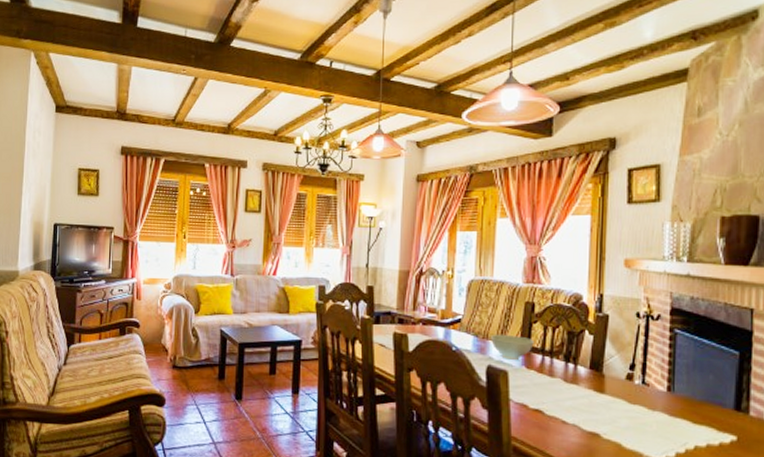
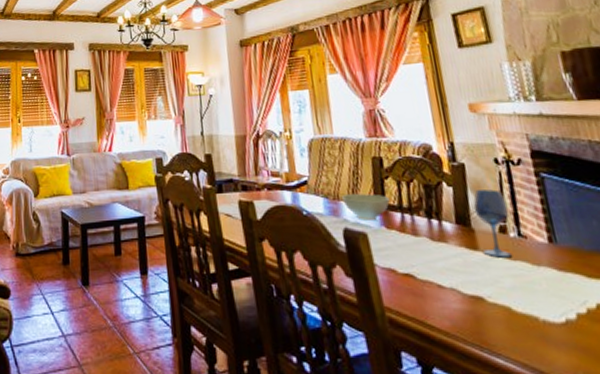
wineglass: none [607,340,639,402] -> present [473,189,513,258]

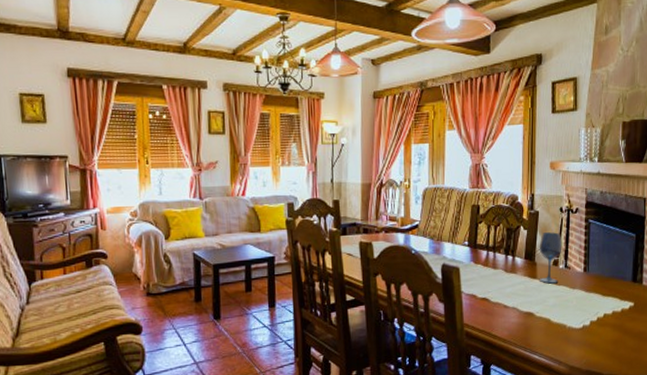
bowl: present [340,194,390,220] -> none [443,235,480,257]

